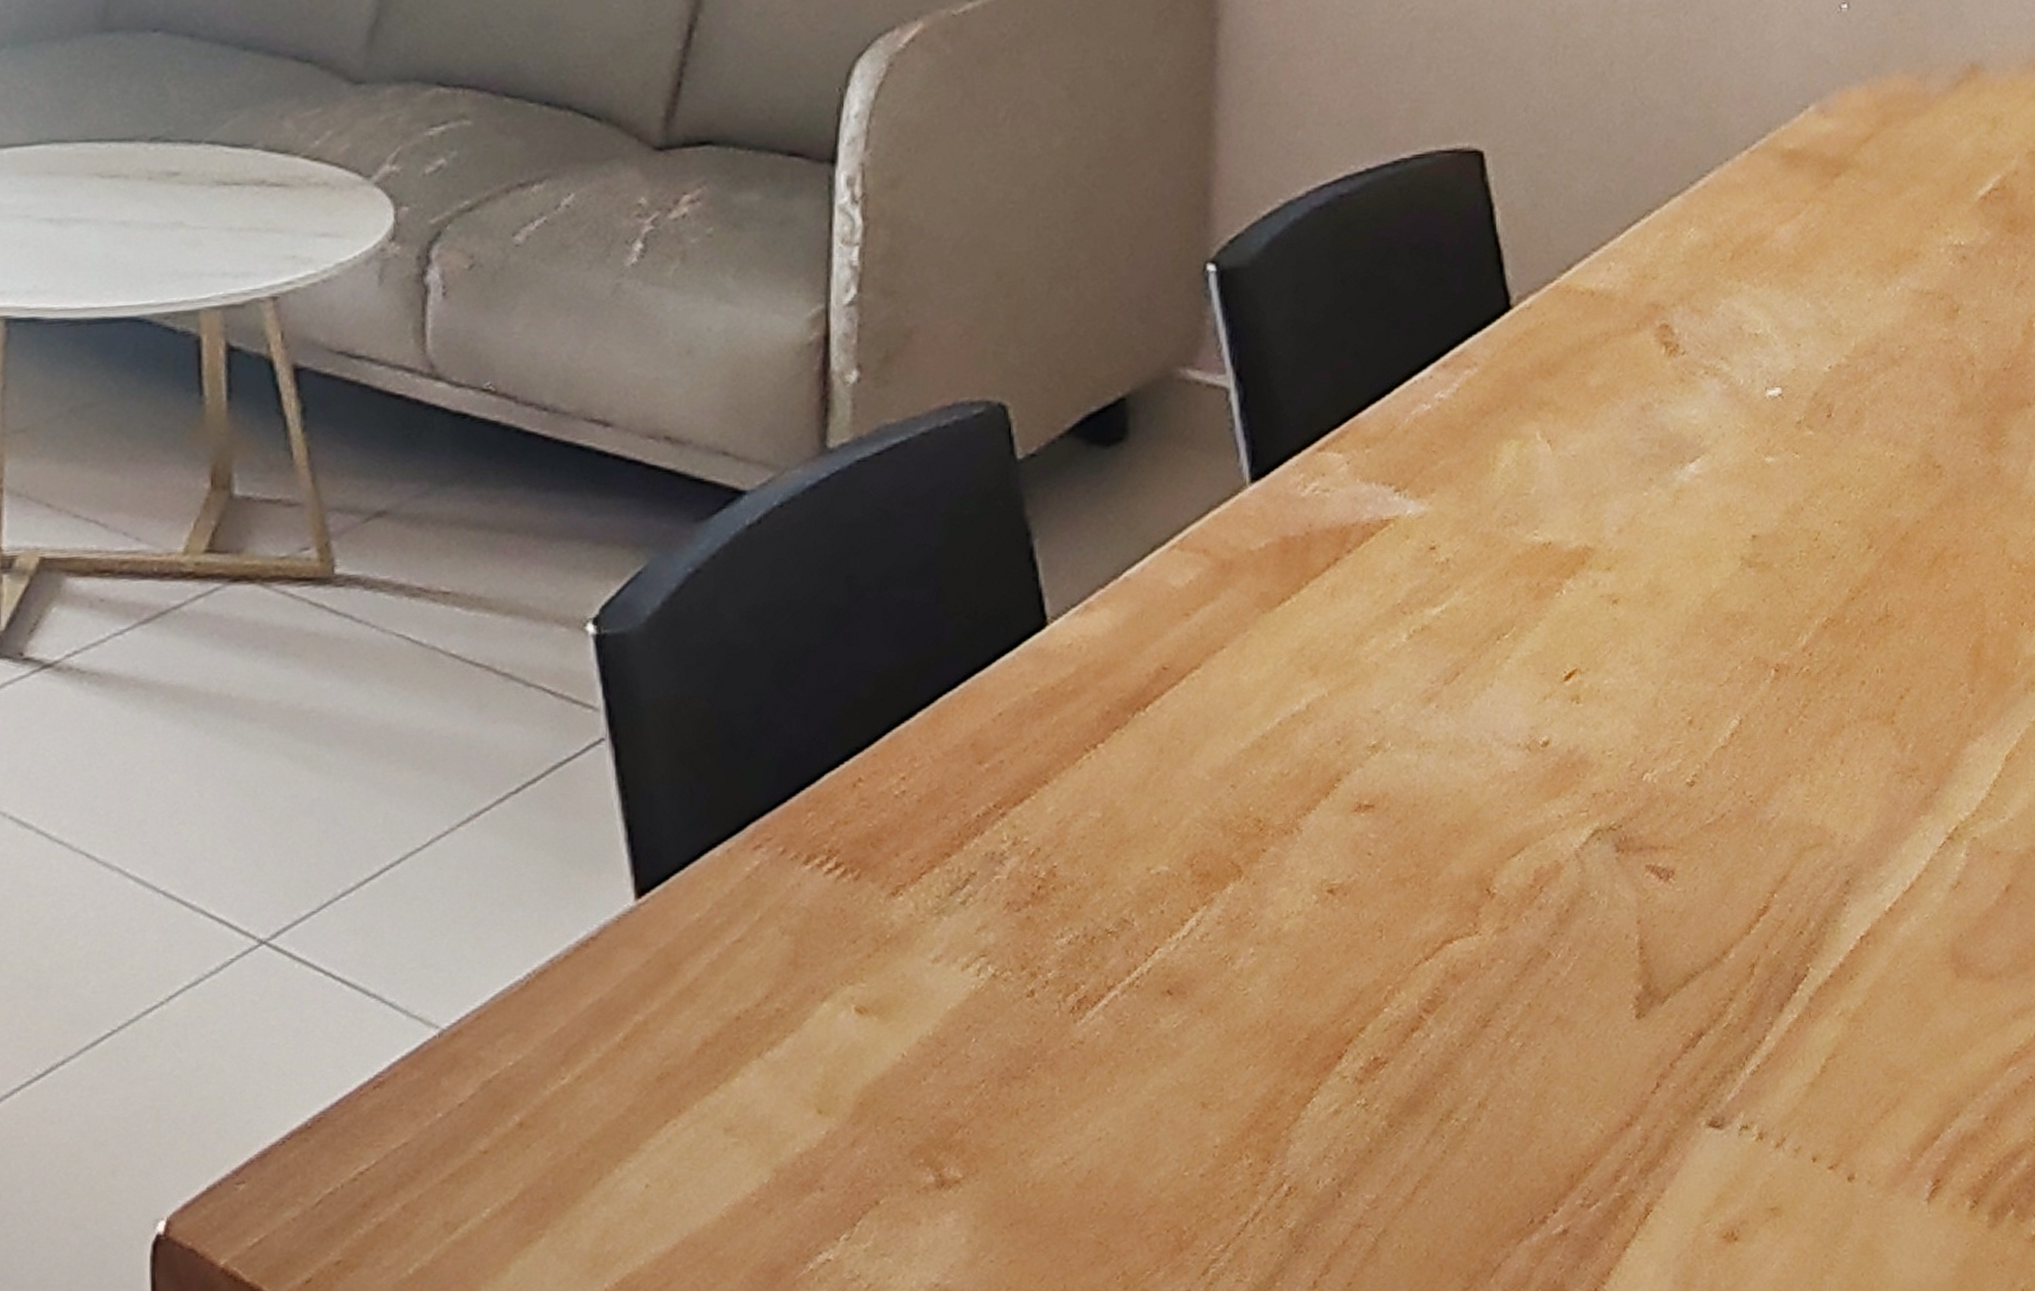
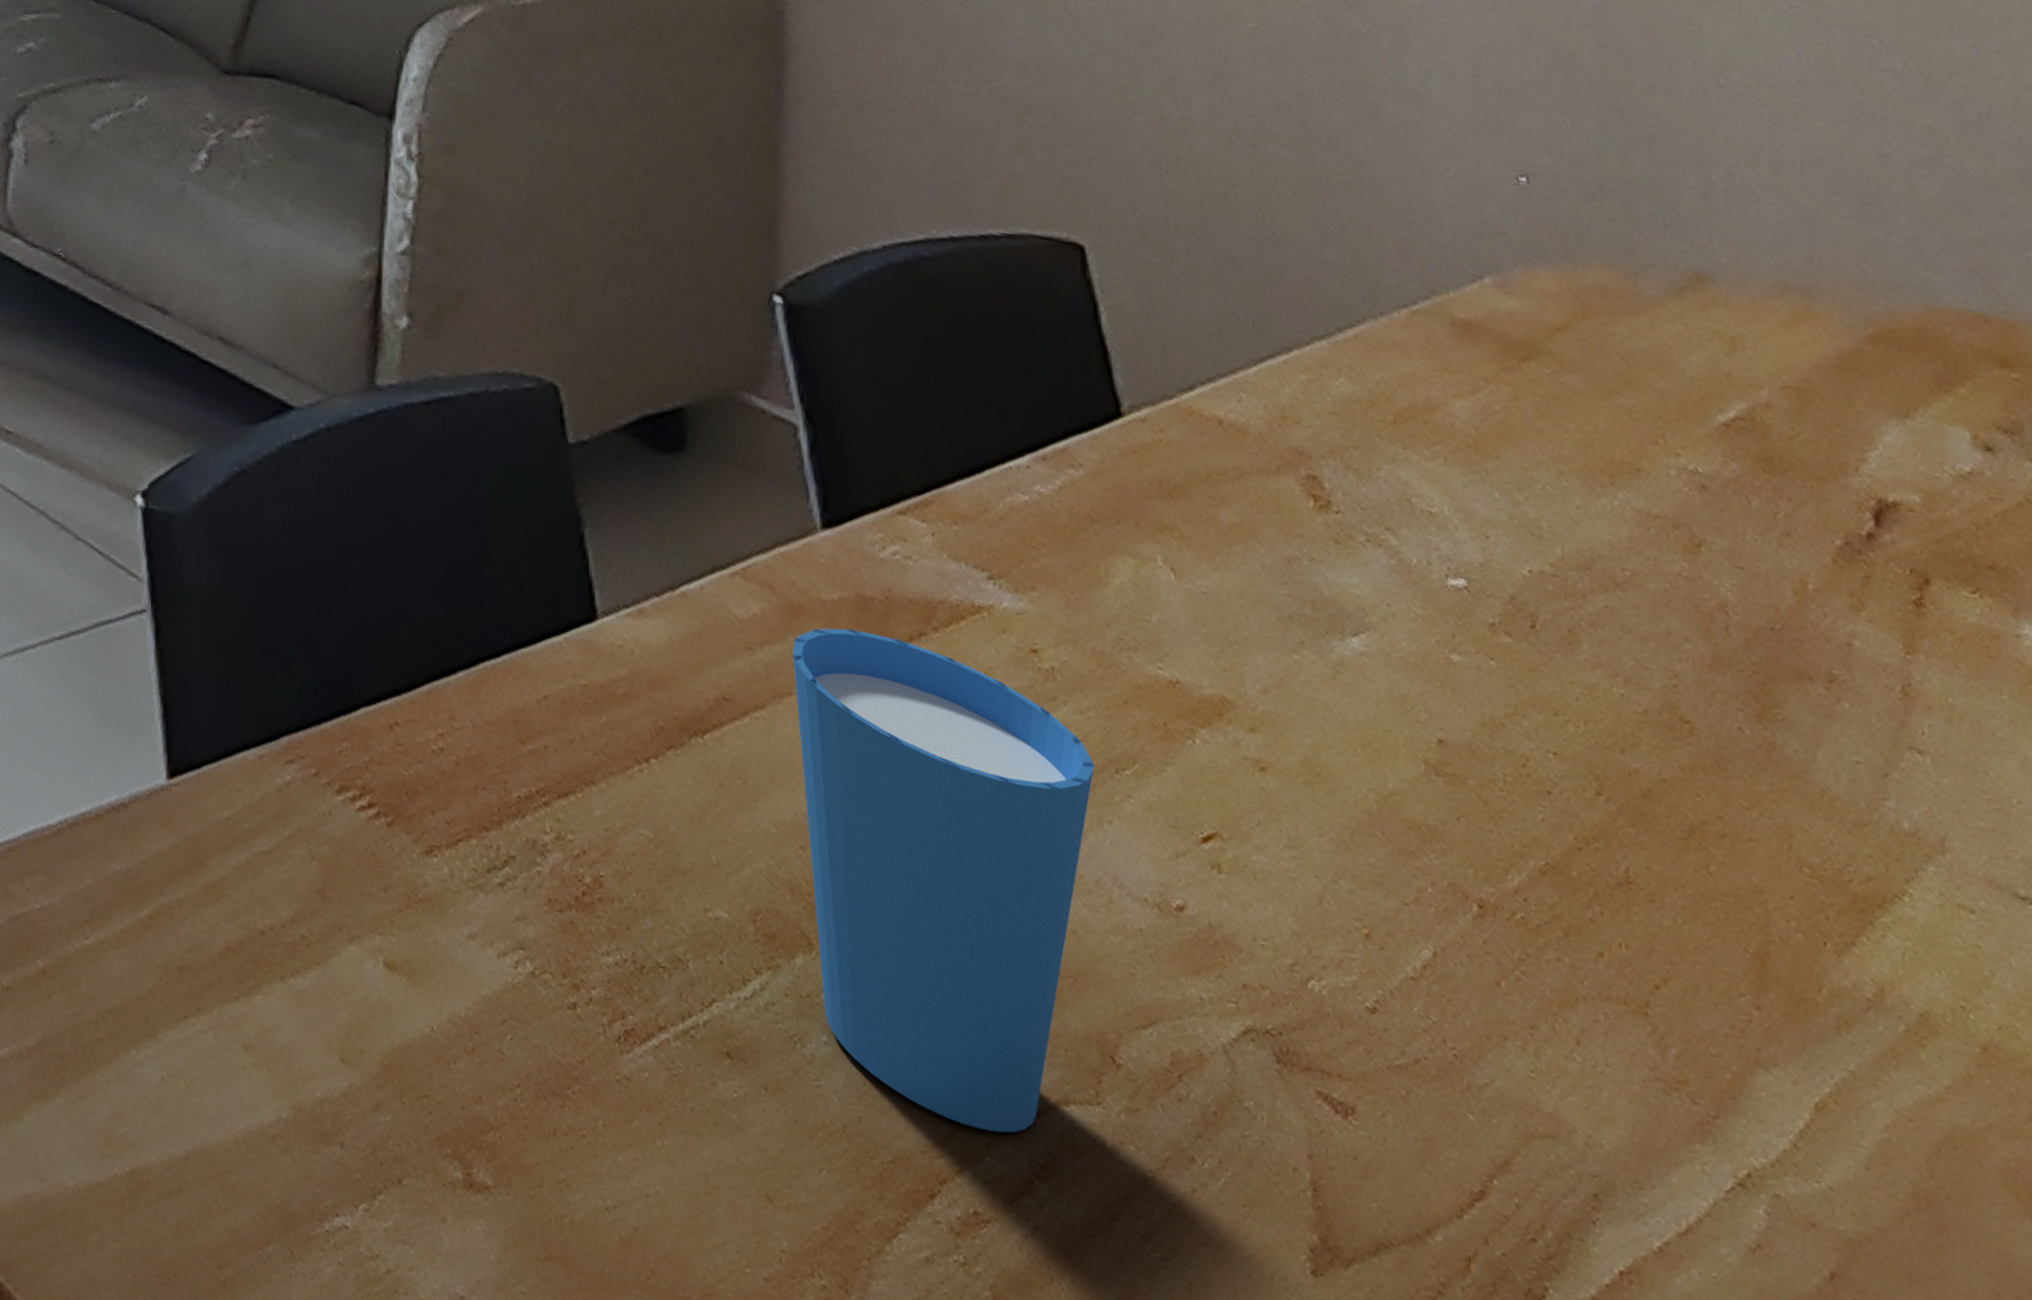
cup: none [1224,569,1481,987] -> present [792,628,1096,1133]

